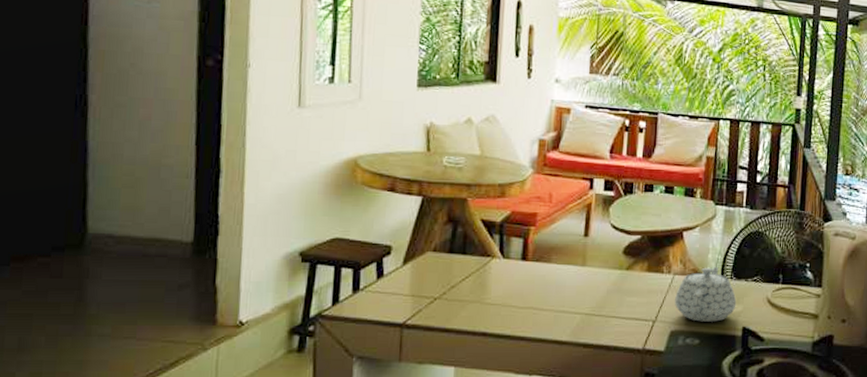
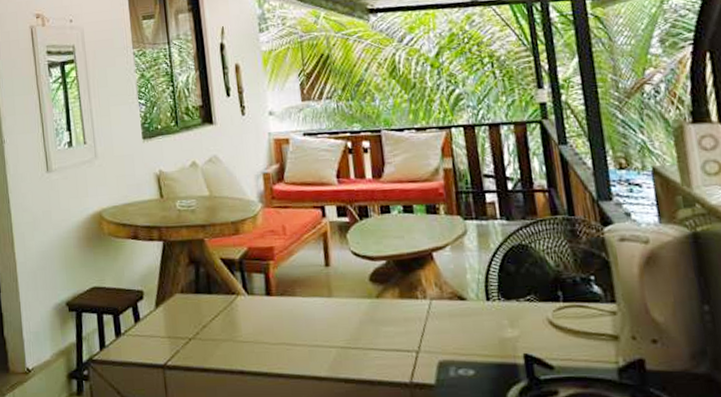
teapot: present [675,266,737,322] -> none [436,287,511,350]

